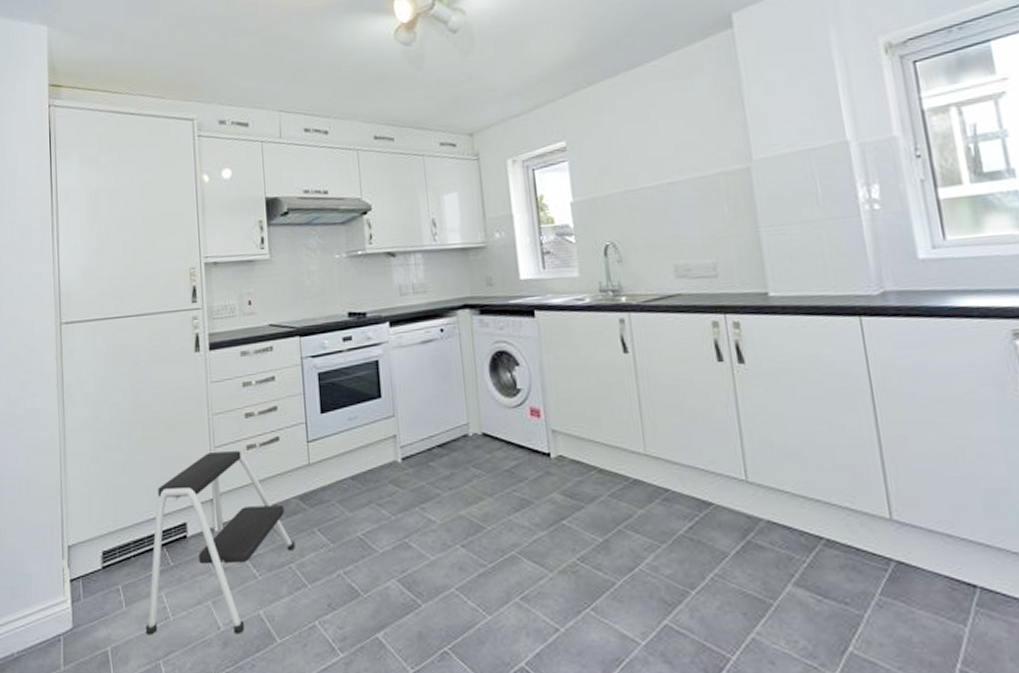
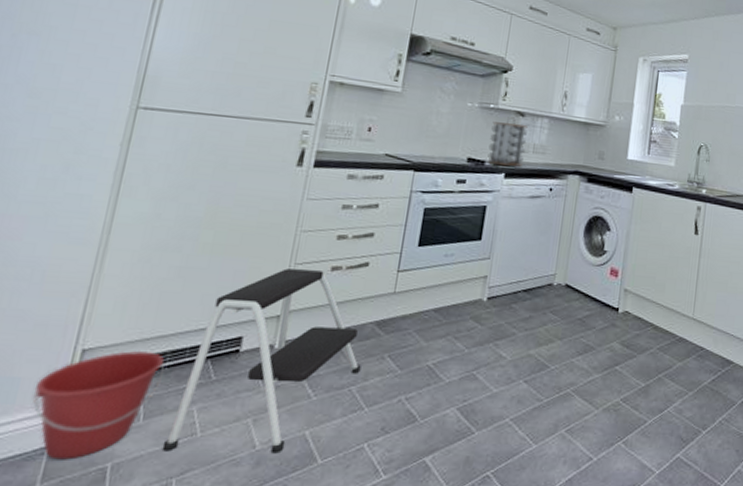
bucket: none [42,543,133,645] -> present [33,350,165,460]
spice rack: none [364,258,405,315] -> present [487,115,528,167]

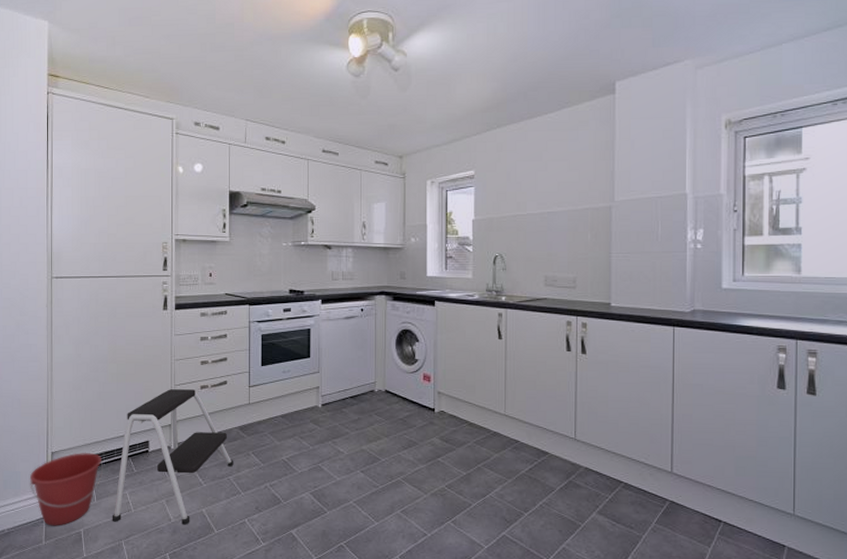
spice rack: present [487,115,528,167] -> none [305,249,335,294]

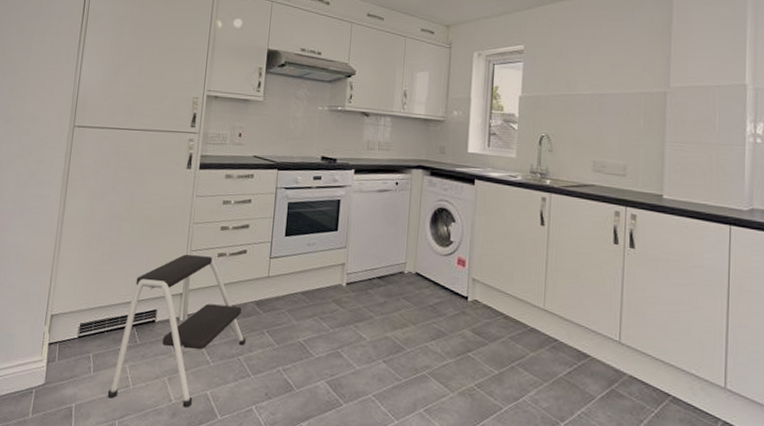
bucket: present [29,452,104,526] -> none [23,317,105,399]

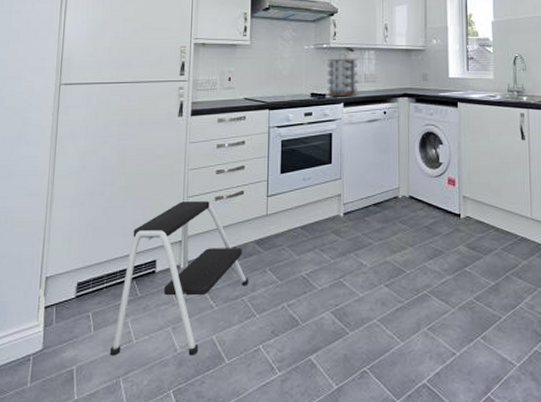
spice rack: none [338,116,372,164] -> present [327,52,357,97]

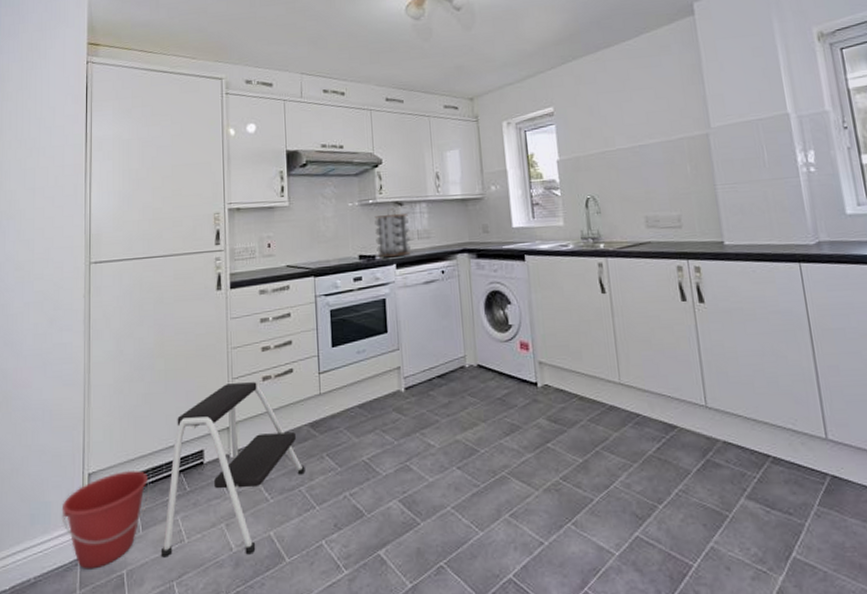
bucket: none [17,275,104,364] -> present [61,470,150,569]

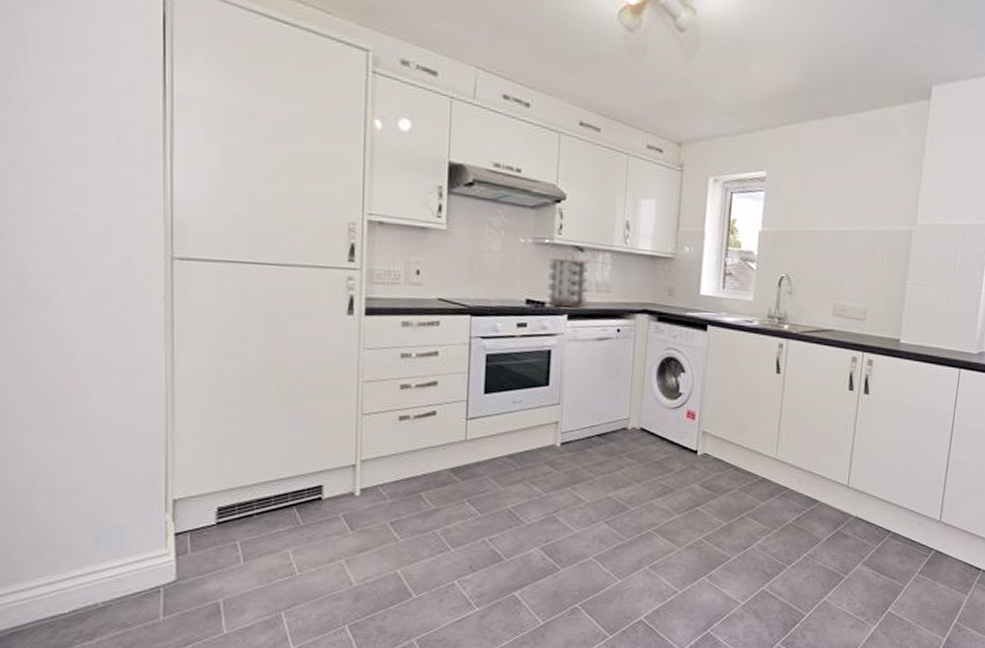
bucket: present [61,470,150,569] -> none [137,499,255,597]
step stool: present [160,381,305,558] -> none [266,418,442,590]

